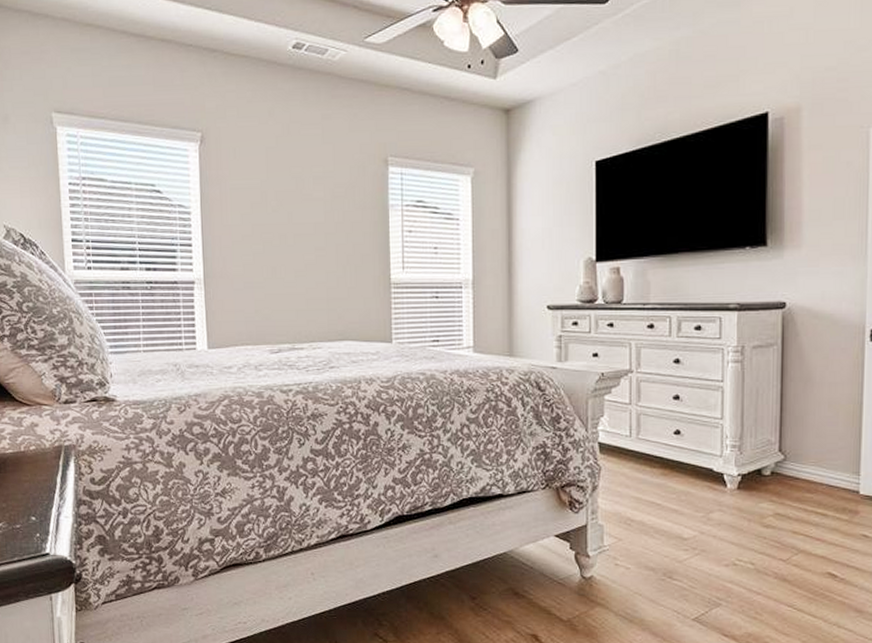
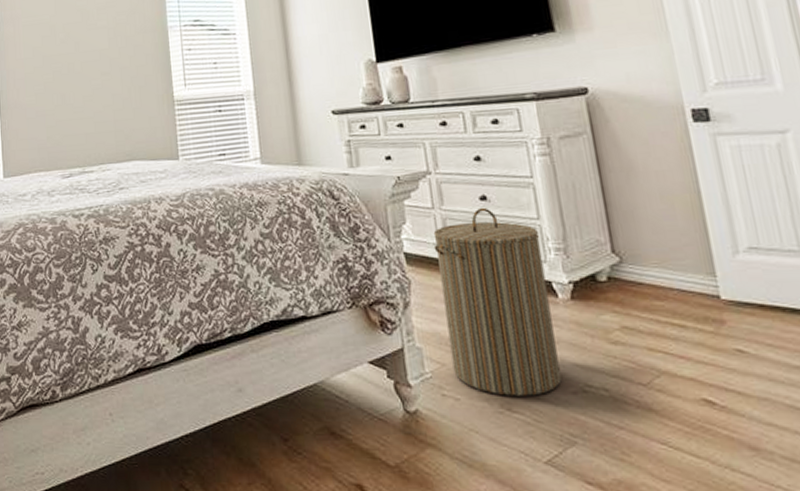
laundry hamper: none [626,406,721,567] -> present [433,207,562,396]

